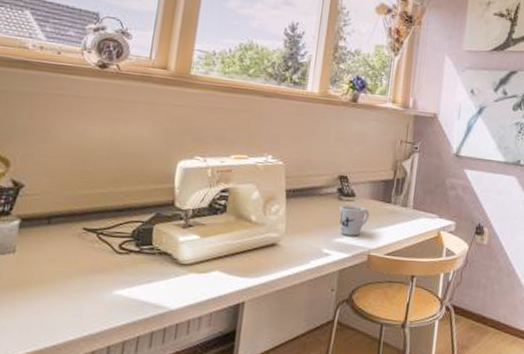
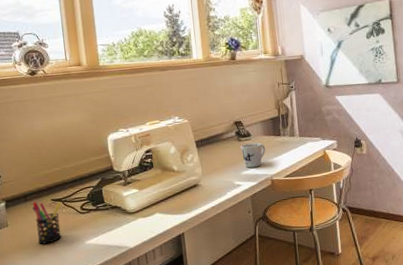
pen holder: none [49,227,95,285] -> present [32,202,61,244]

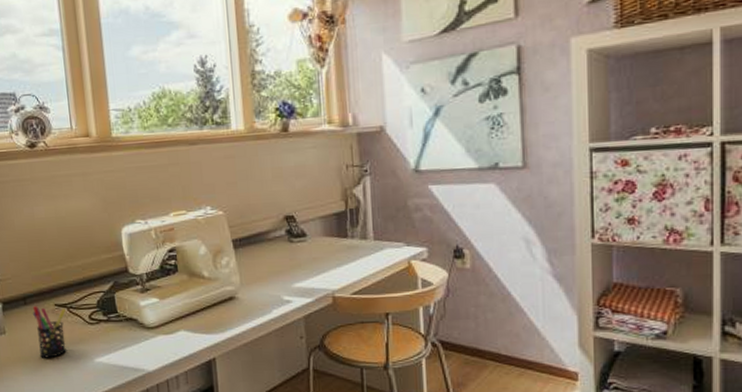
mug: present [240,142,266,168] -> none [291,245,327,279]

